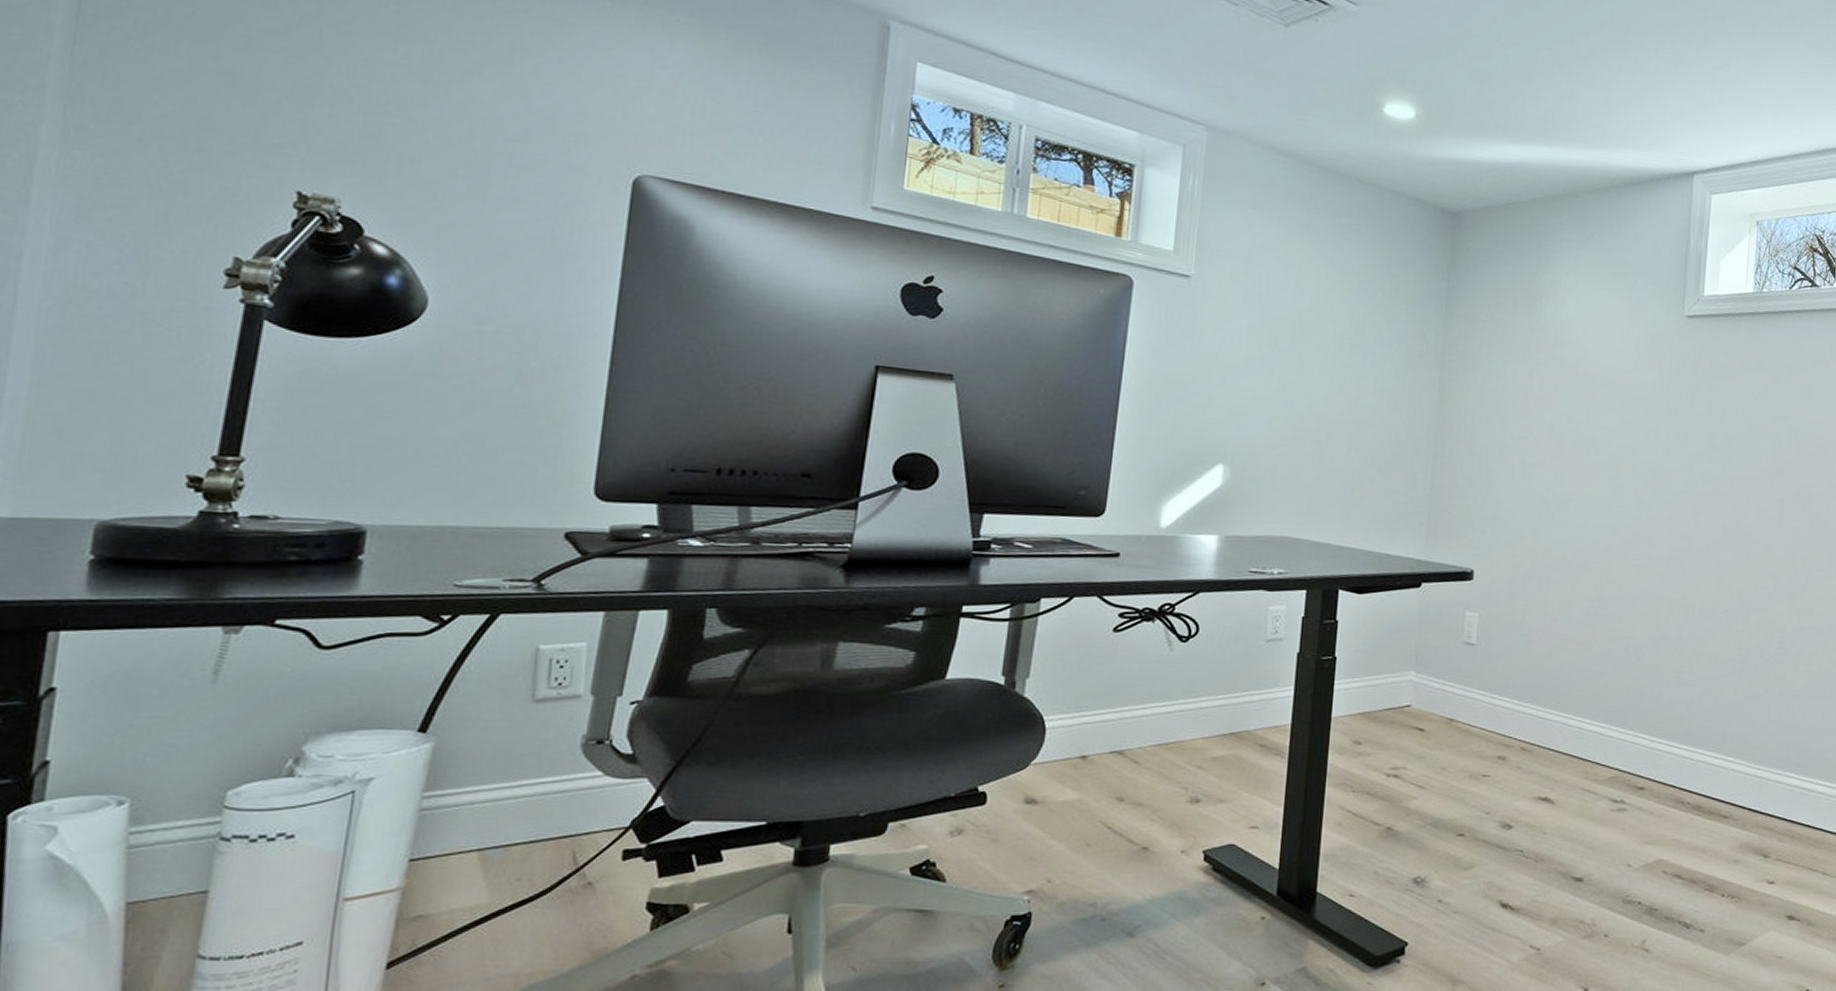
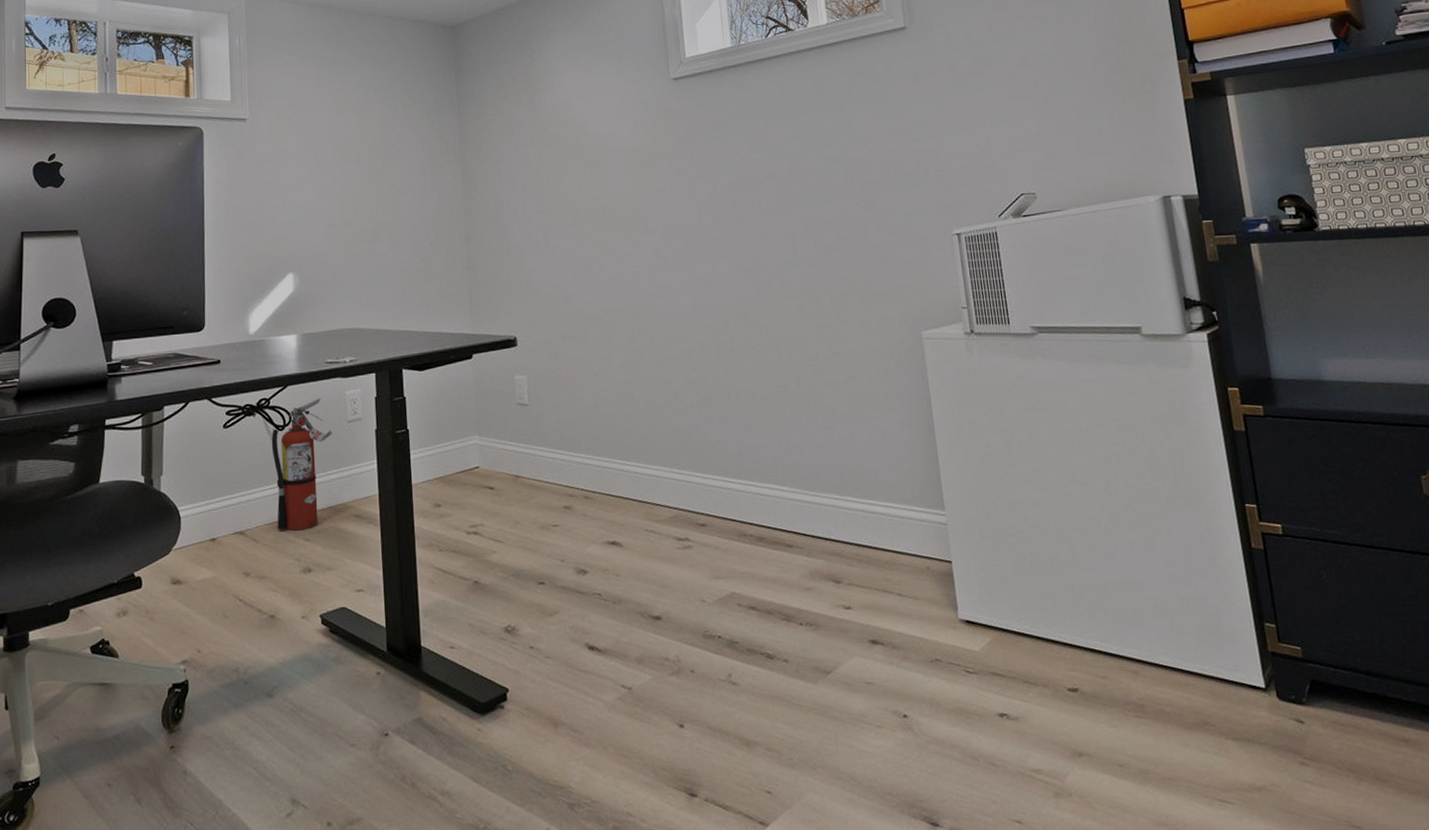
fire extinguisher: none [1165,611,1246,756] -> present [271,398,332,531]

